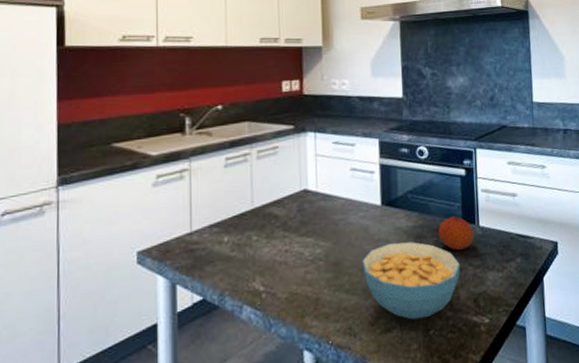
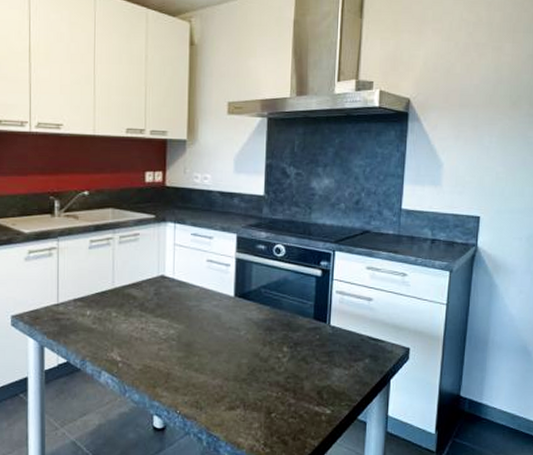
cereal bowl: present [362,242,460,320] -> none [212,332,307,402]
fruit: present [438,216,474,251] -> none [288,314,324,346]

